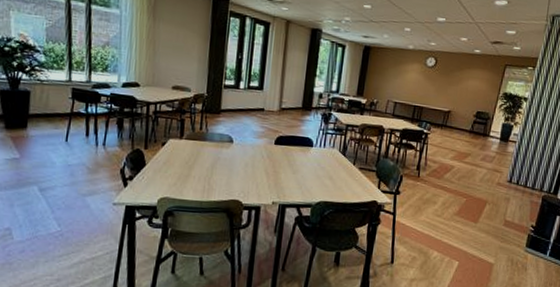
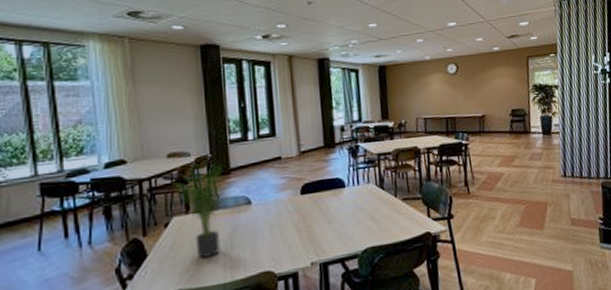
potted plant: none [173,98,218,178] -> present [173,162,228,258]

